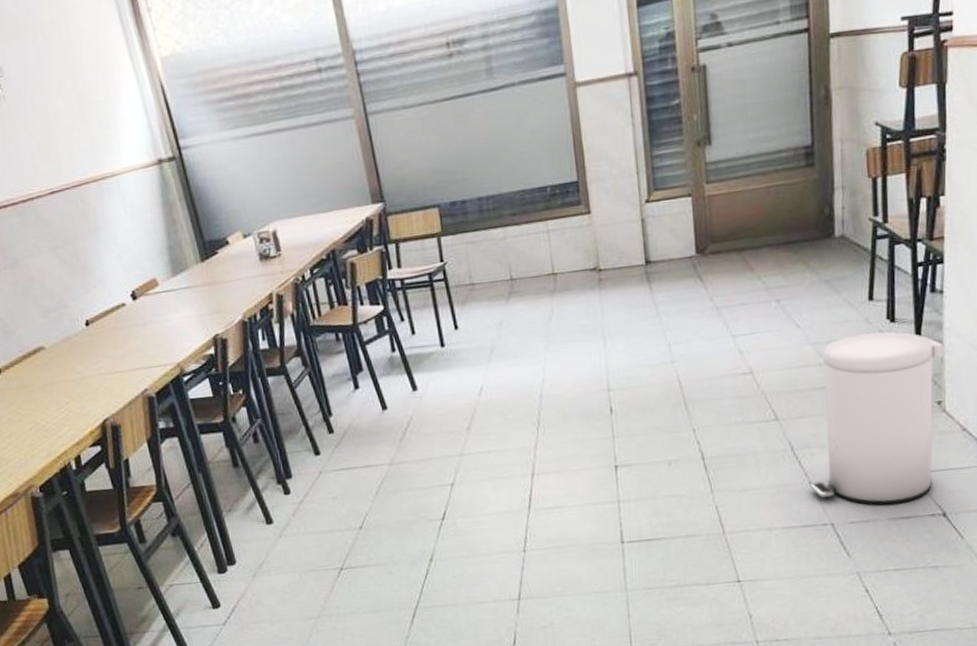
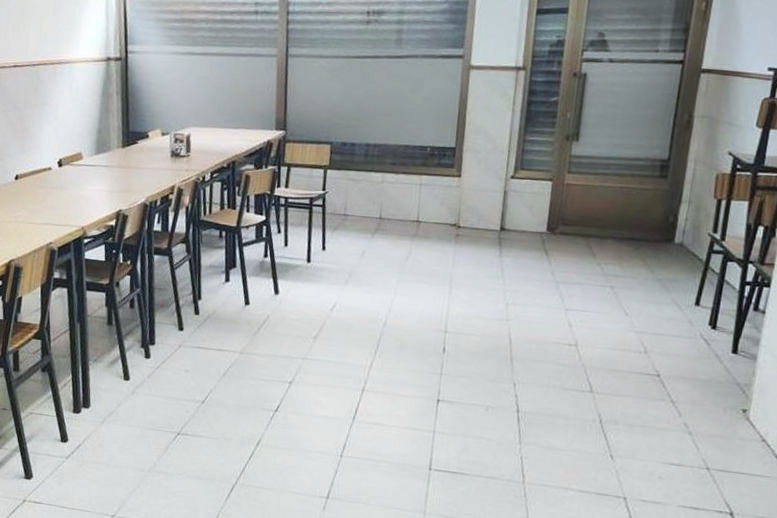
pedal bin: present [809,331,944,506] -> none [610,332,758,495]

